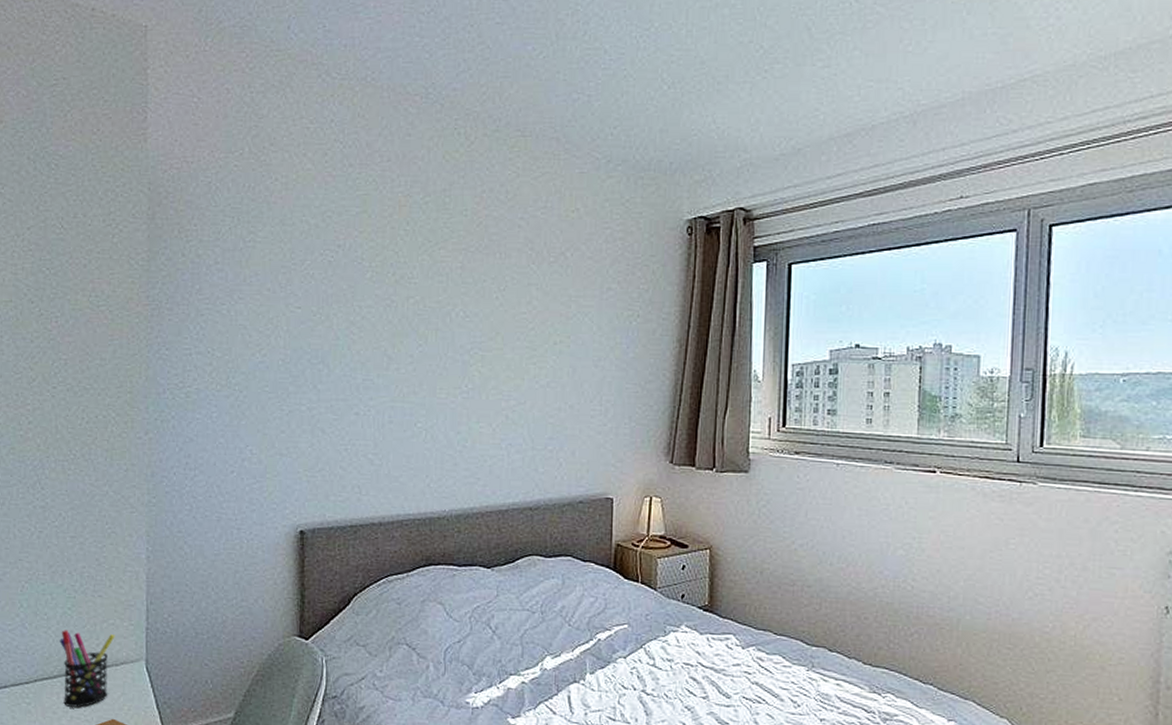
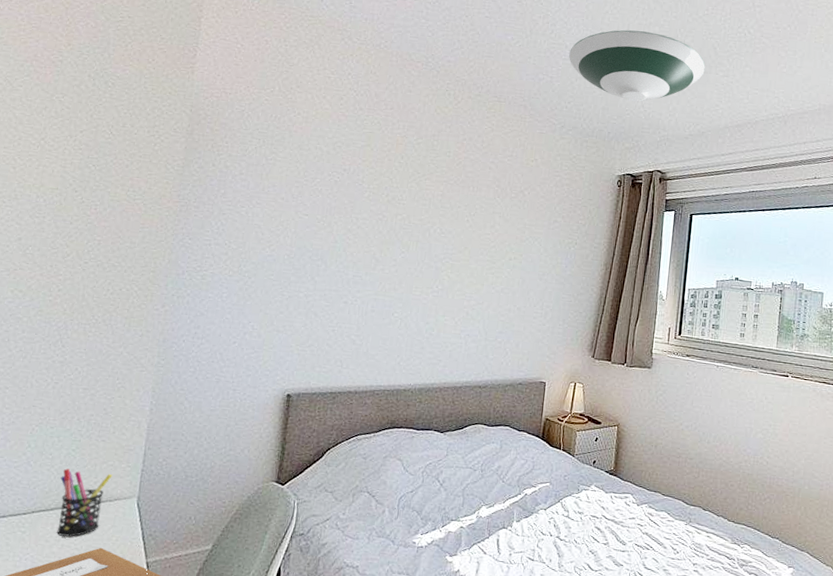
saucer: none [610,17,797,116] -> present [569,30,705,102]

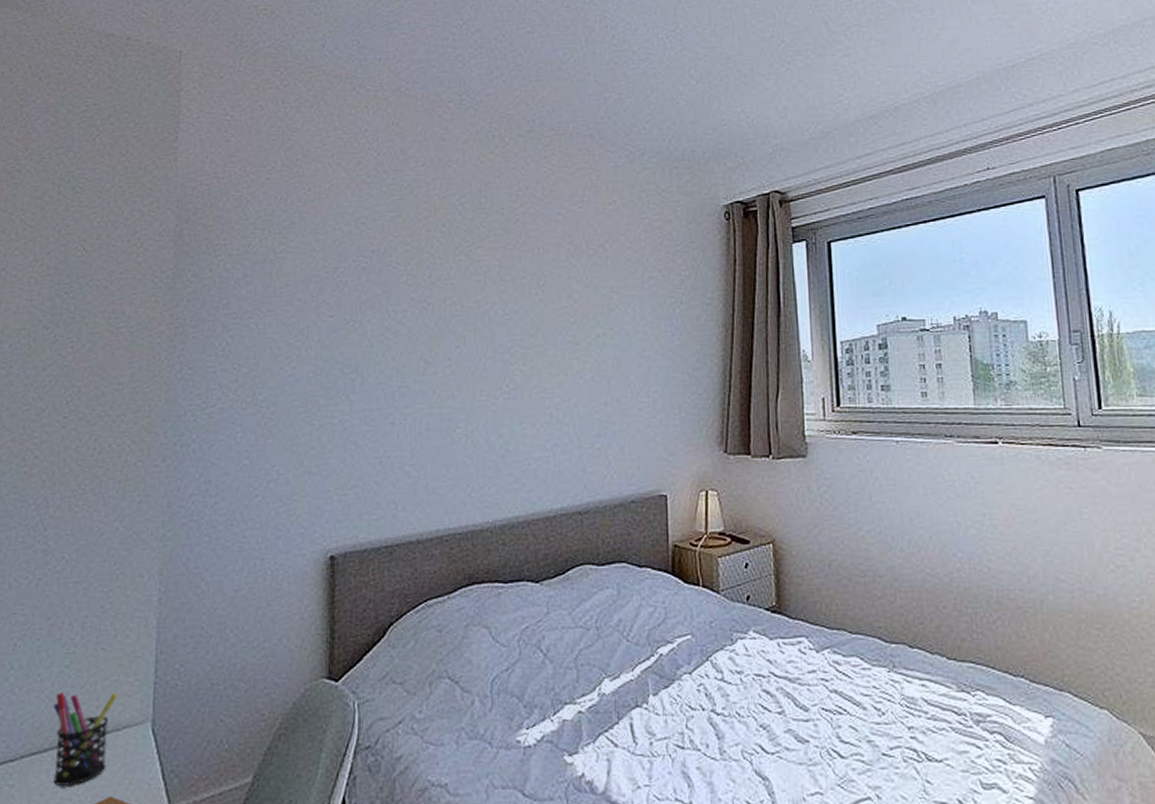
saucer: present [569,30,705,102] -> none [639,16,817,108]

